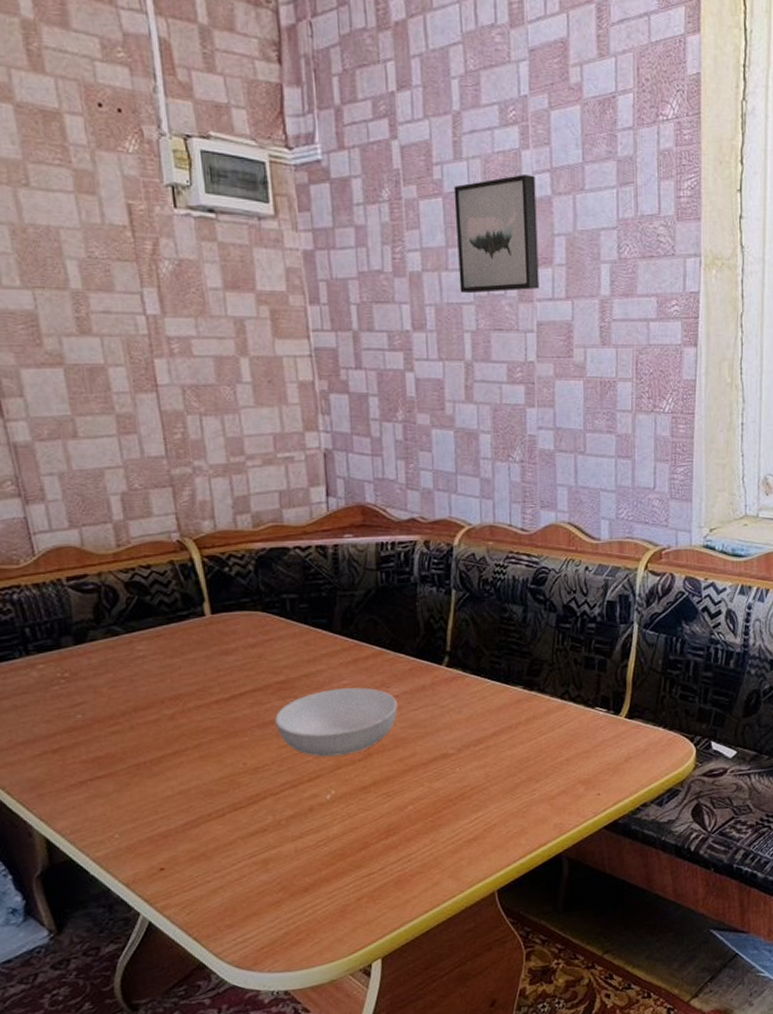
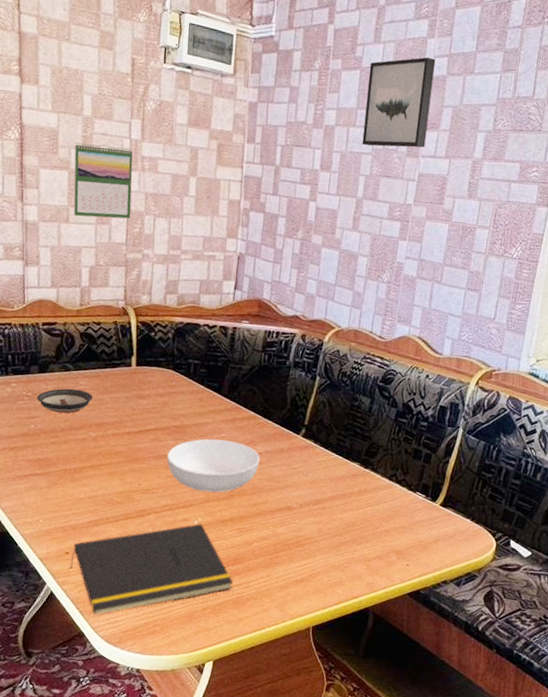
calendar: none [65,327,167,428] -> present [73,143,133,219]
saucer: none [77,657,159,693] -> present [36,388,93,414]
notepad: none [168,797,391,938] -> present [70,523,234,615]

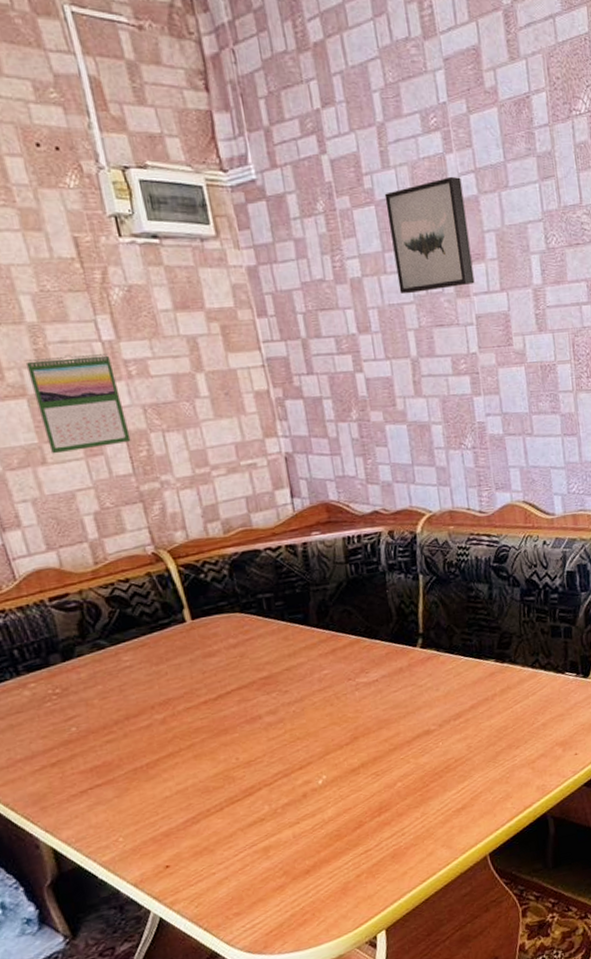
saucer: present [36,388,93,414] -> none [68,667,146,704]
notepad: present [70,523,234,615] -> none [173,781,385,927]
serving bowl: present [167,439,260,493] -> none [262,675,379,745]

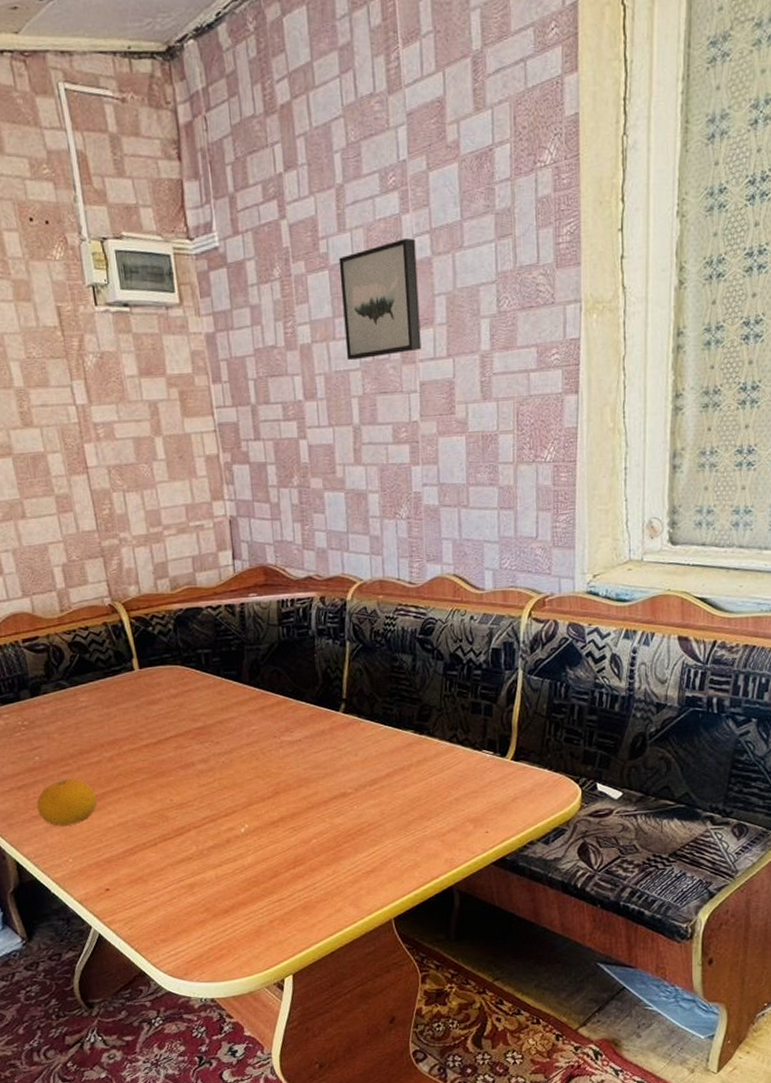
calendar: present [25,354,131,454] -> none [12,417,96,509]
fruit: none [75,747,150,803] -> present [36,779,98,826]

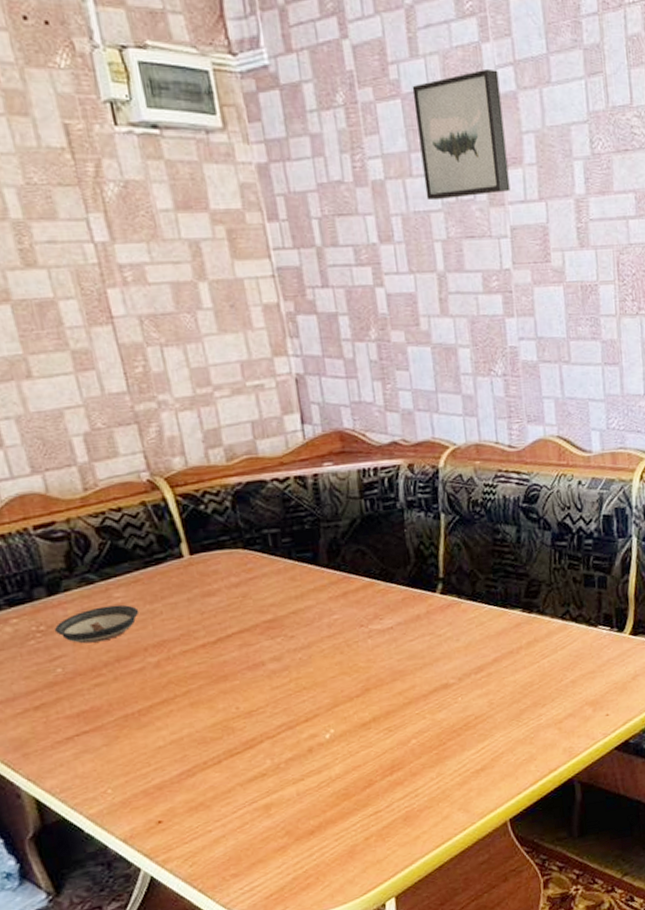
saucer: none [34,707,99,738] -> present [54,604,140,644]
fruit: present [36,779,98,826] -> none [60,691,142,751]

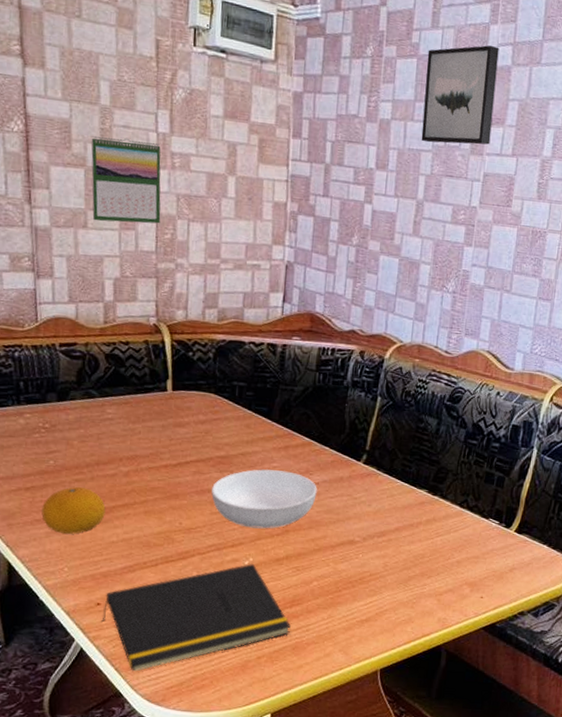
calendar: none [9,257,126,367] -> present [91,136,161,224]
saucer: present [54,604,140,644] -> none [55,418,123,446]
fruit: none [60,691,142,751] -> present [41,487,106,534]
notepad: none [166,736,397,889] -> present [103,564,292,672]
serving bowl: none [265,621,393,696] -> present [211,469,317,529]

